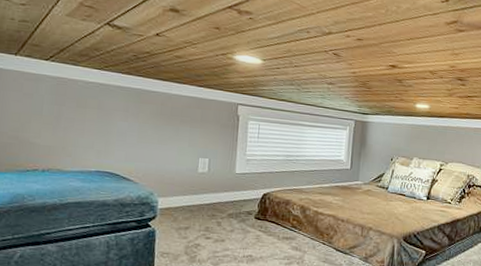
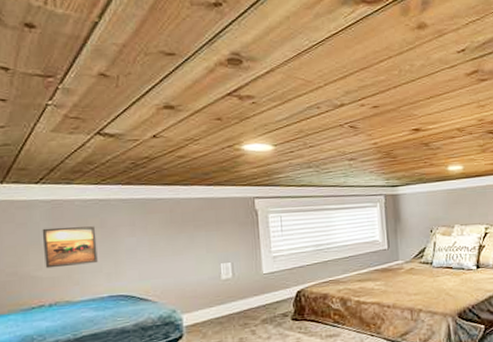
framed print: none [44,101,93,140] -> present [42,226,98,269]

